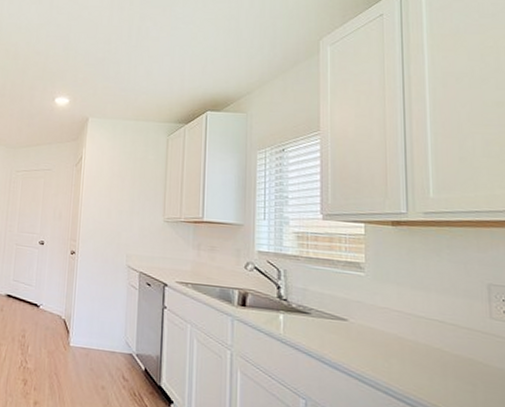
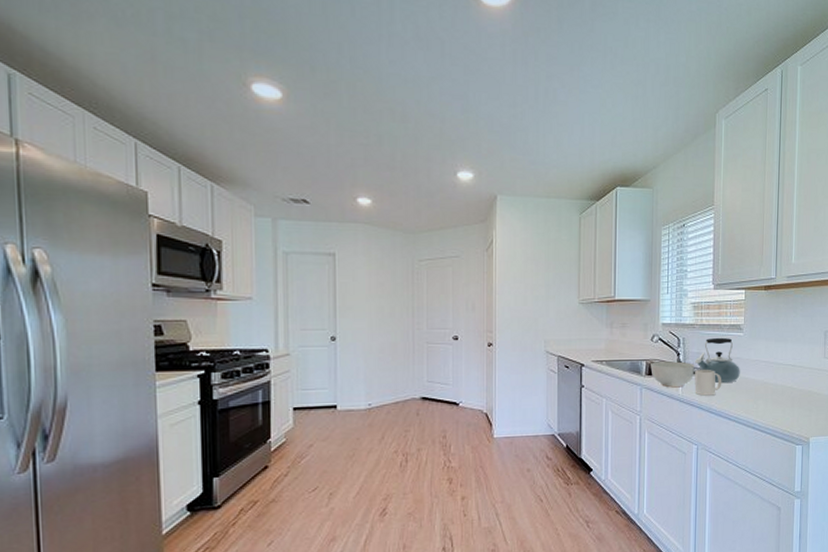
bowl: none [244,292,300,326] -> present [650,361,695,388]
kettle: none [300,274,362,330] -> present [695,337,740,383]
mug: none [300,307,338,343] -> present [694,369,722,396]

